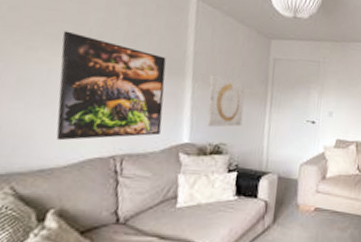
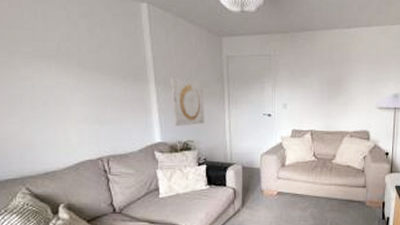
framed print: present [56,30,166,141] -> none [36,48,135,148]

